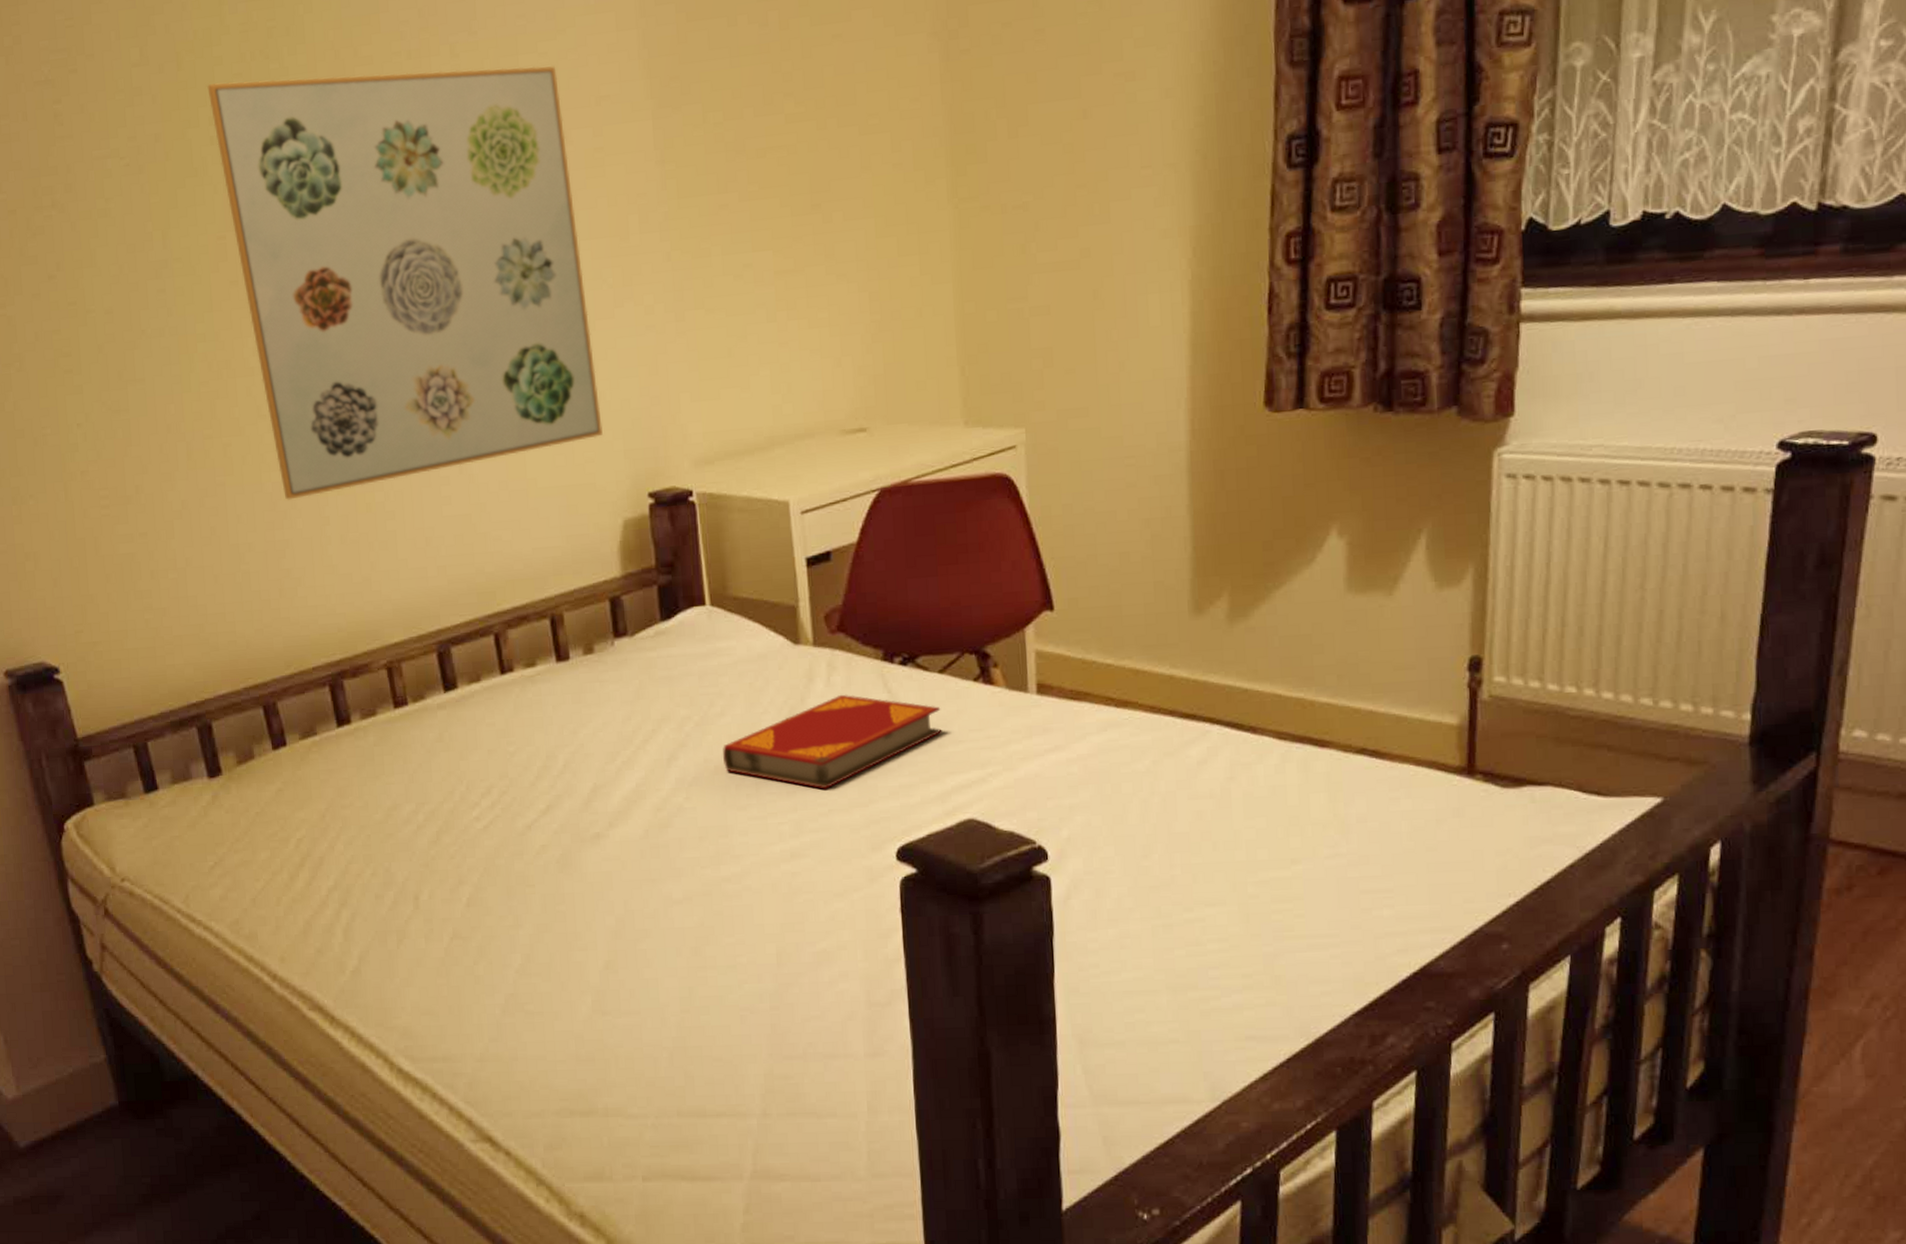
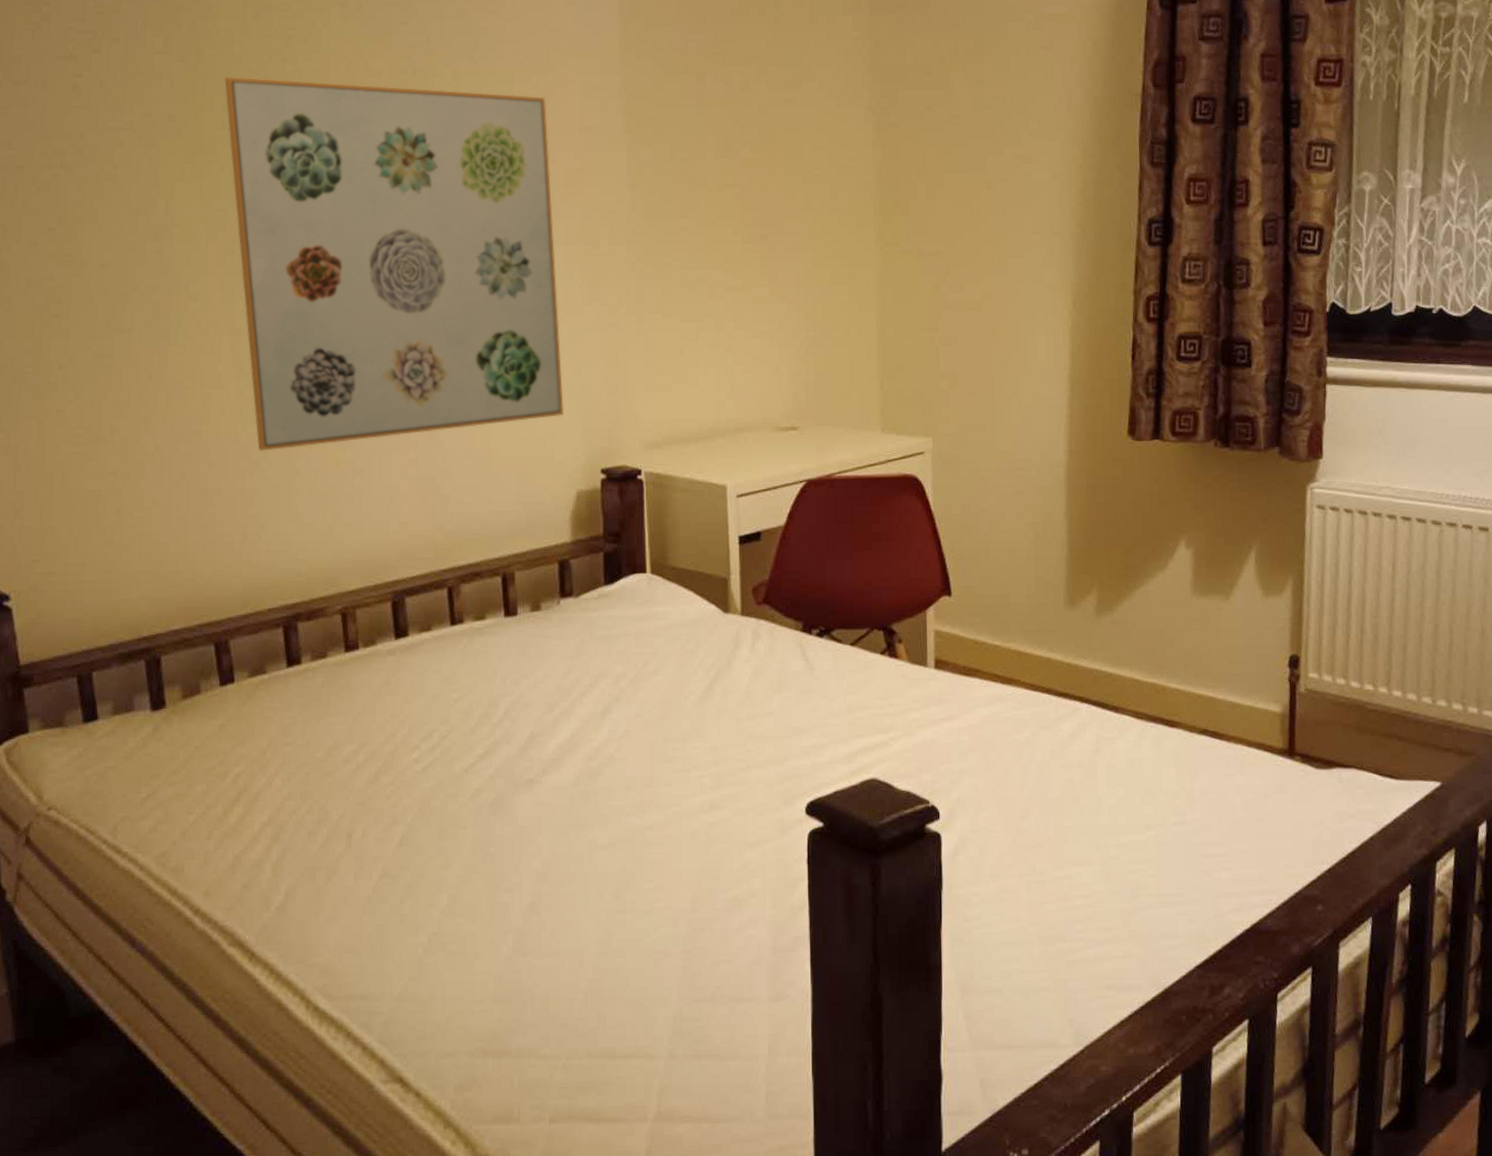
hardback book: present [723,694,942,789] -> none [654,660,851,746]

